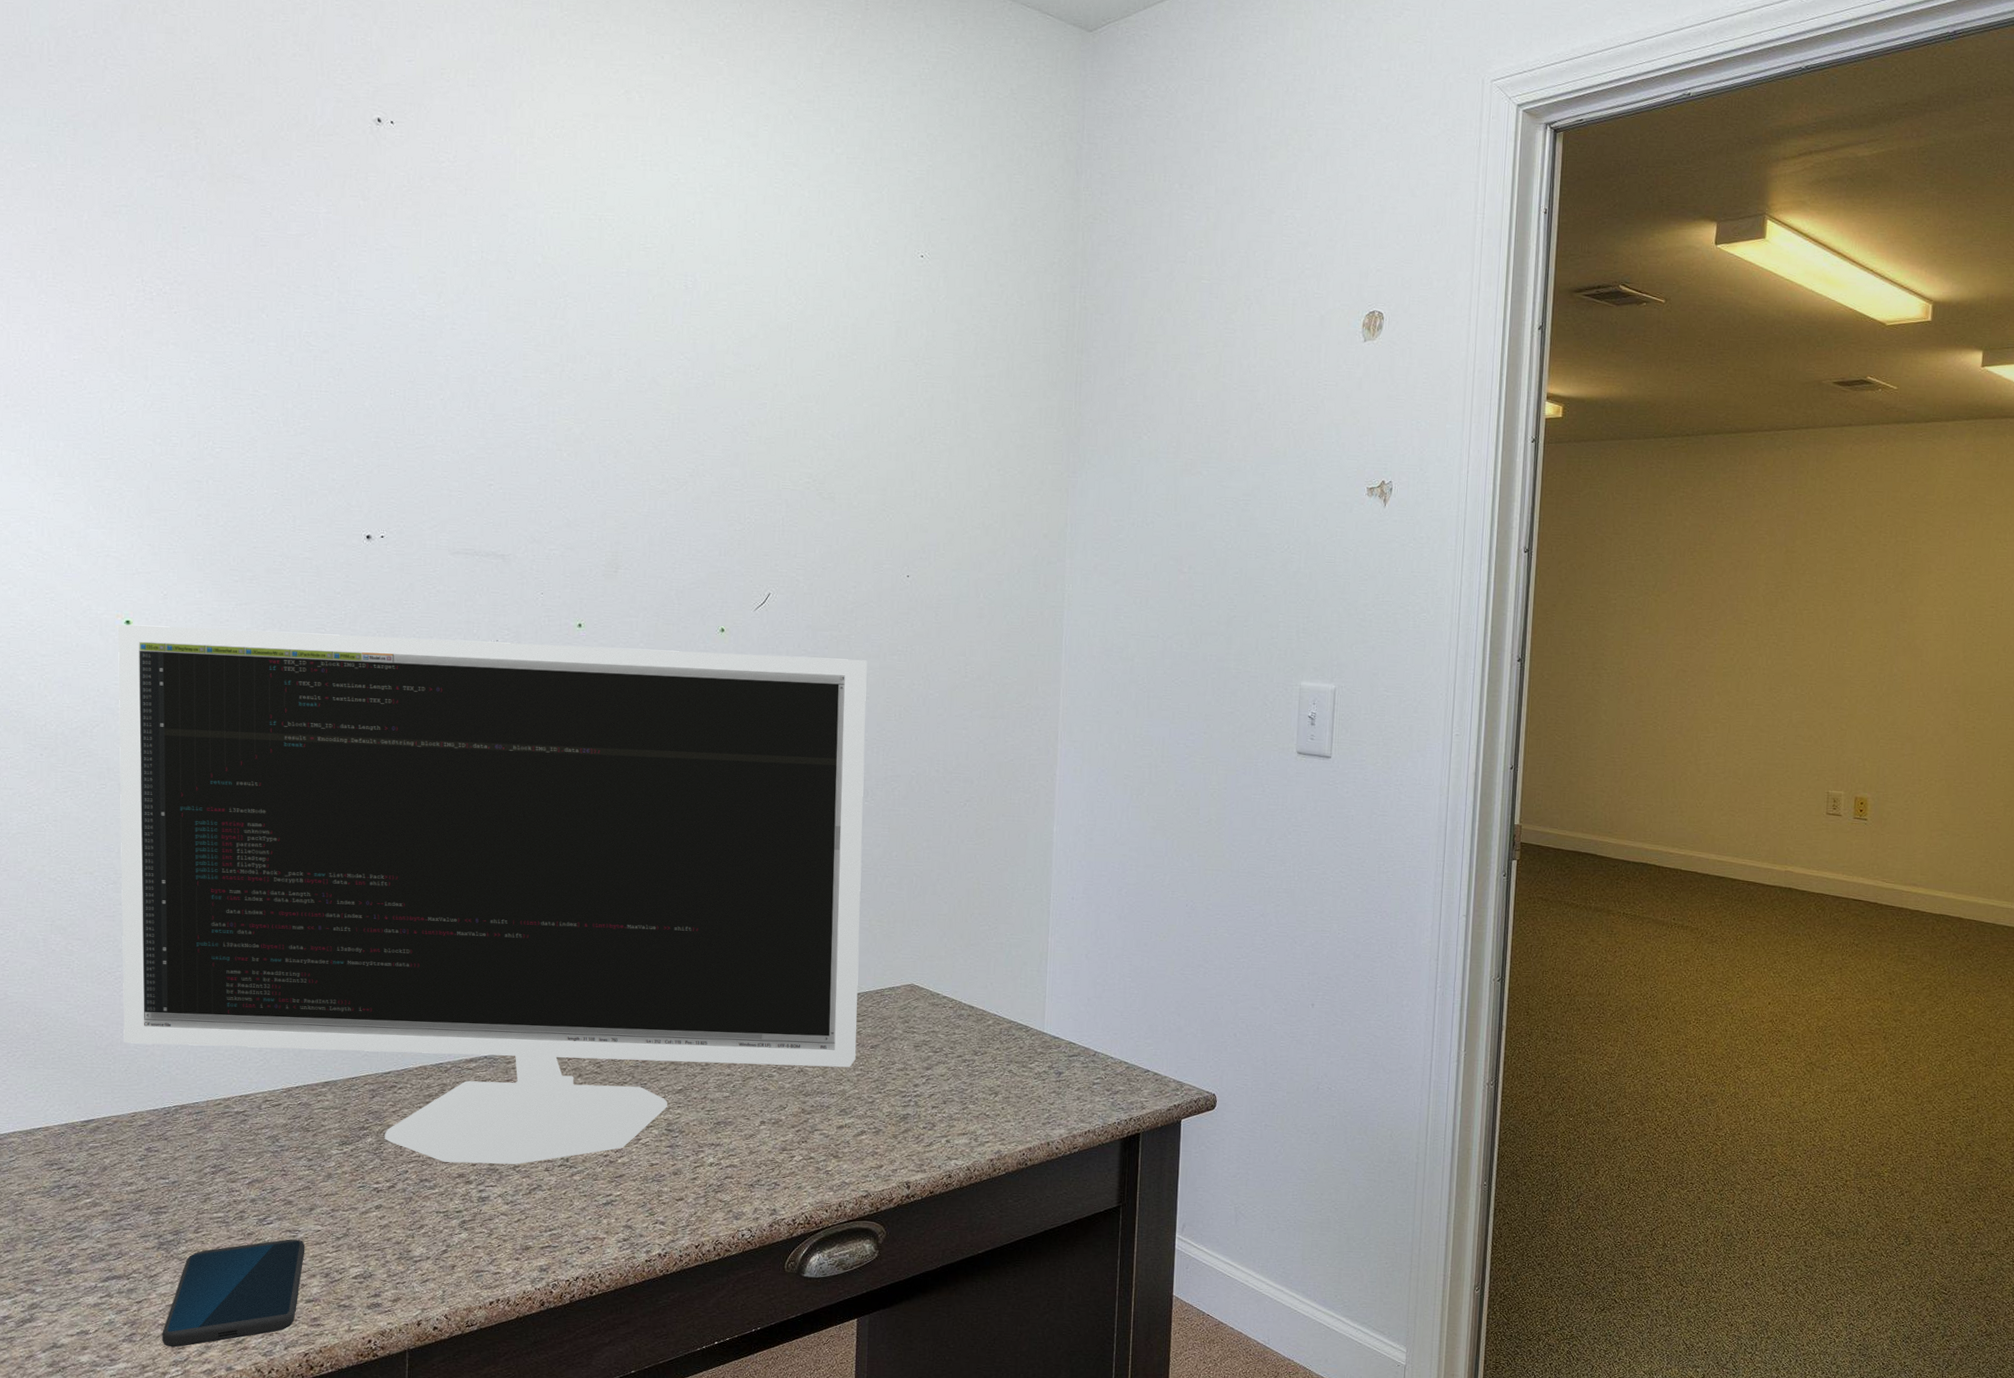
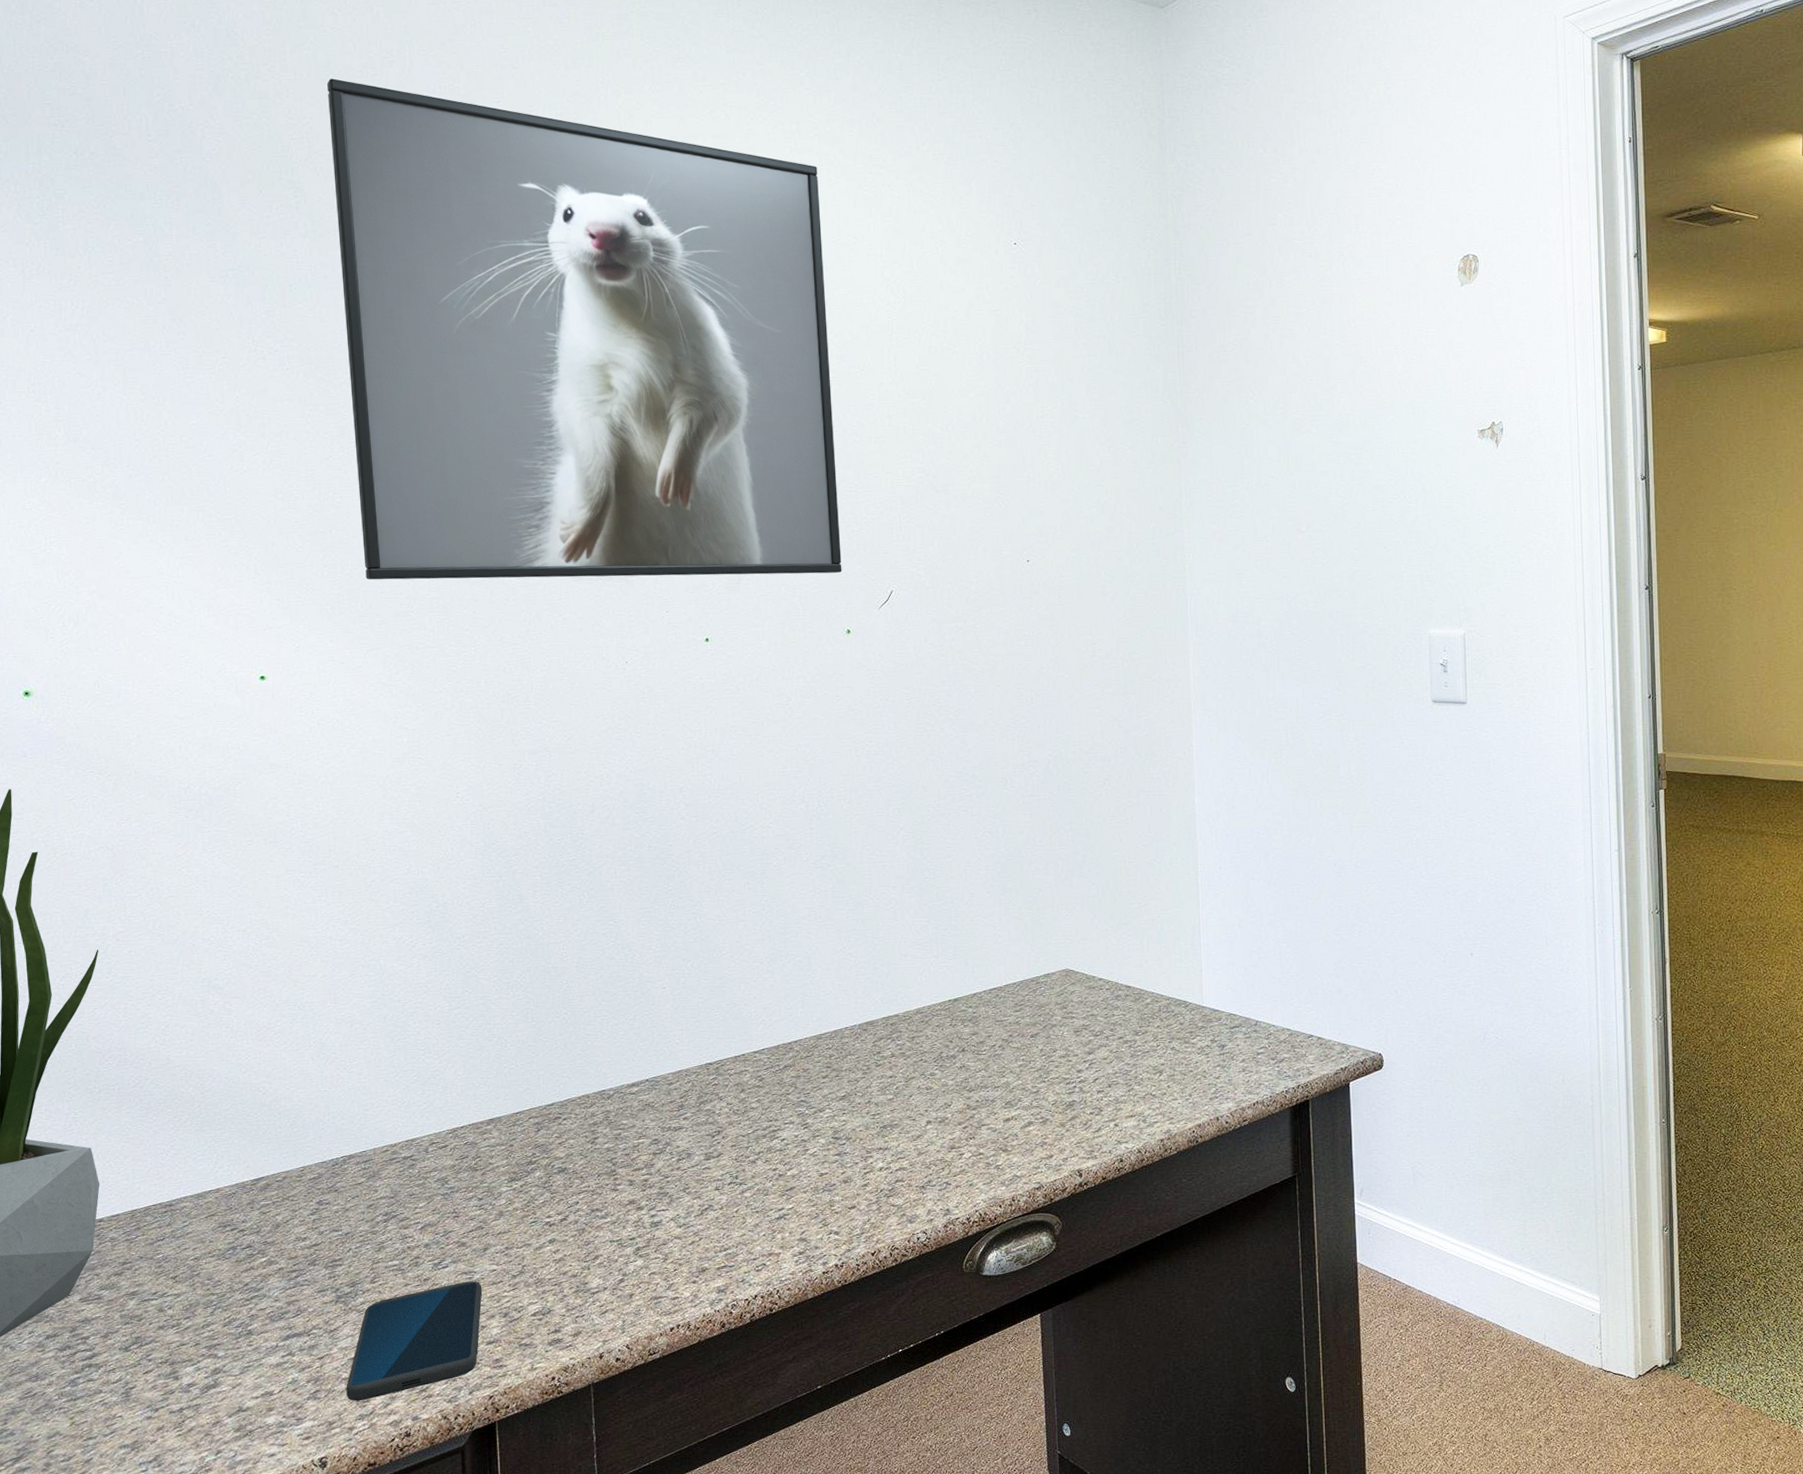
computer monitor: present [117,624,867,1165] -> none [253,648,1017,1191]
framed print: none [236,20,729,571] -> present [327,78,842,580]

